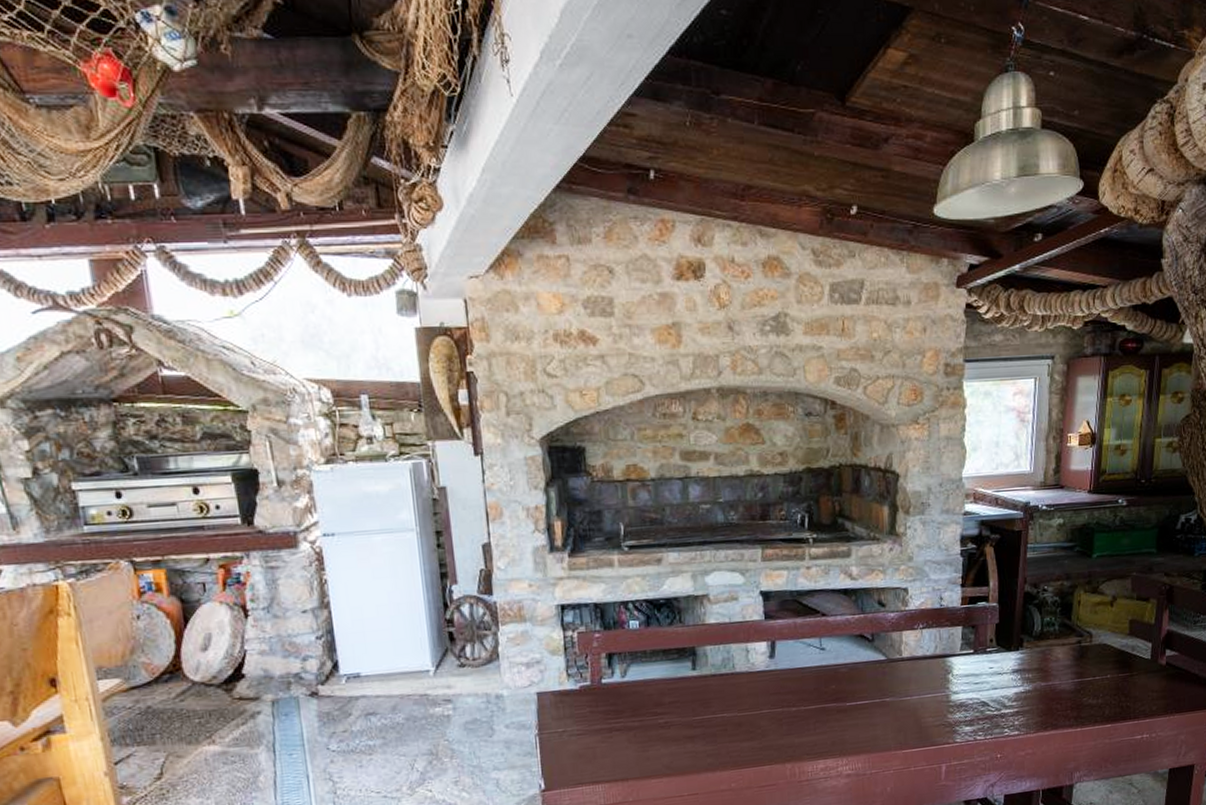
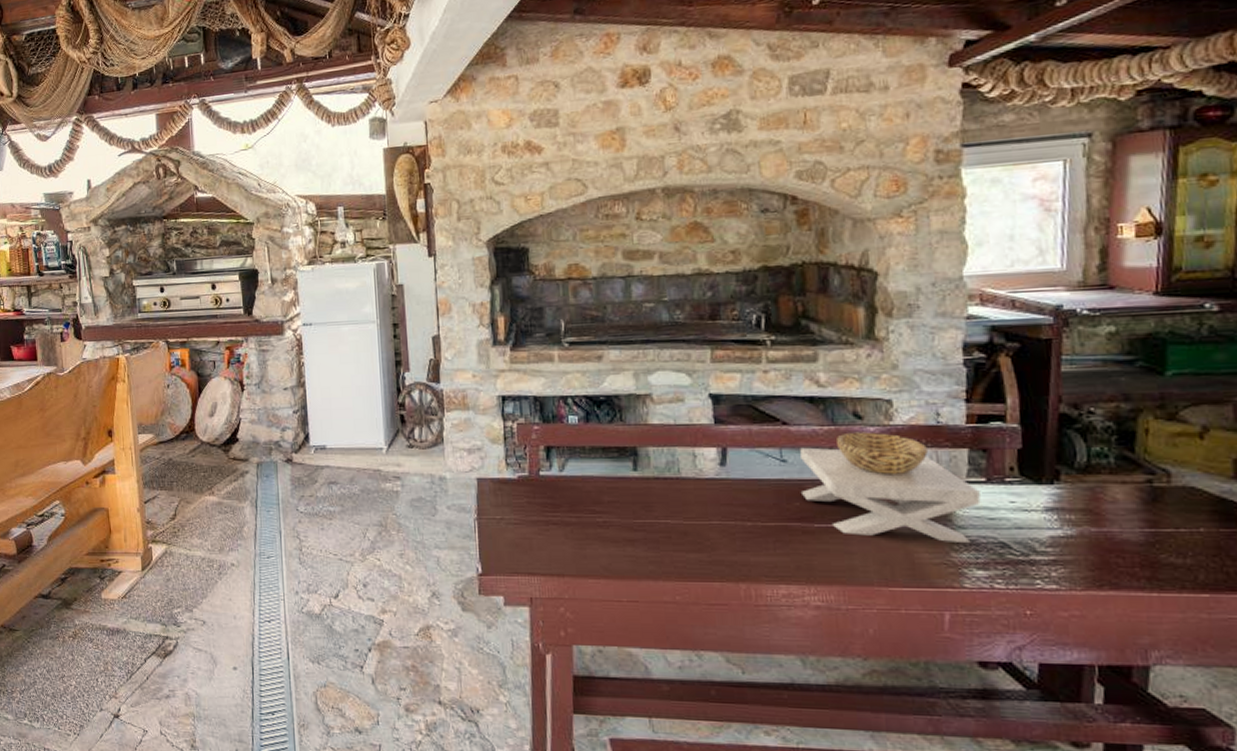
decorative bowl: none [836,617,969,709] -> present [800,432,981,544]

